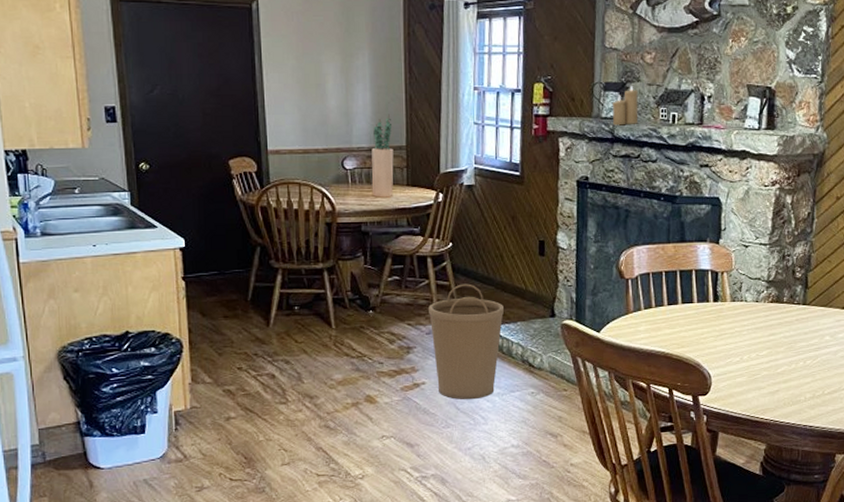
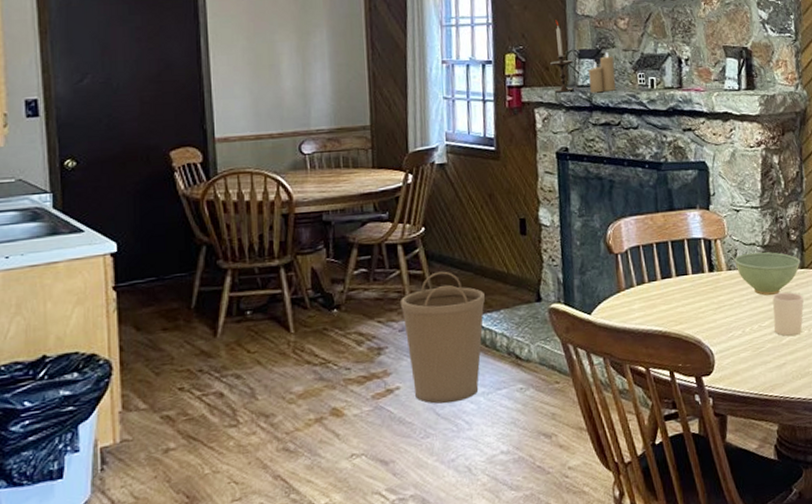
vase: present [371,114,394,198] -> none [332,93,358,183]
candlestick: none [576,51,598,123] -> present [550,20,574,93]
bowl: none [739,286,803,328] -> present [734,252,801,296]
mug: none [771,325,802,367] -> present [772,292,804,336]

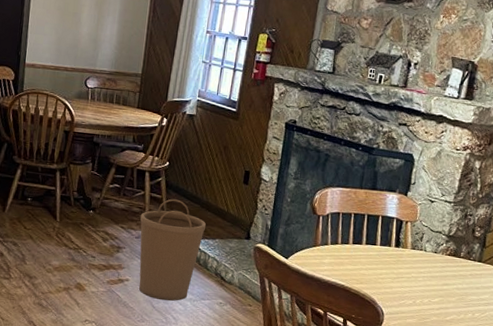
candlestick: present [550,20,574,93] -> none [294,11,315,75]
candle: present [587,52,616,93] -> none [325,46,351,80]
bowl: present [734,252,801,296] -> none [419,238,480,279]
mug: present [772,292,804,336] -> none [442,277,474,316]

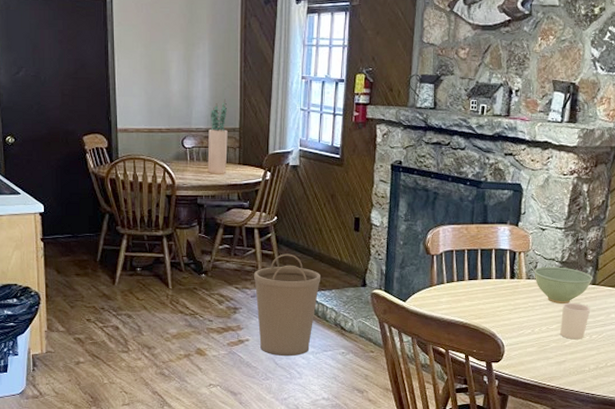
vase: none [106,45,133,116] -> present [207,99,228,174]
bowl: none [419,238,480,279] -> present [534,266,593,305]
mug: none [442,277,474,316] -> present [560,302,590,340]

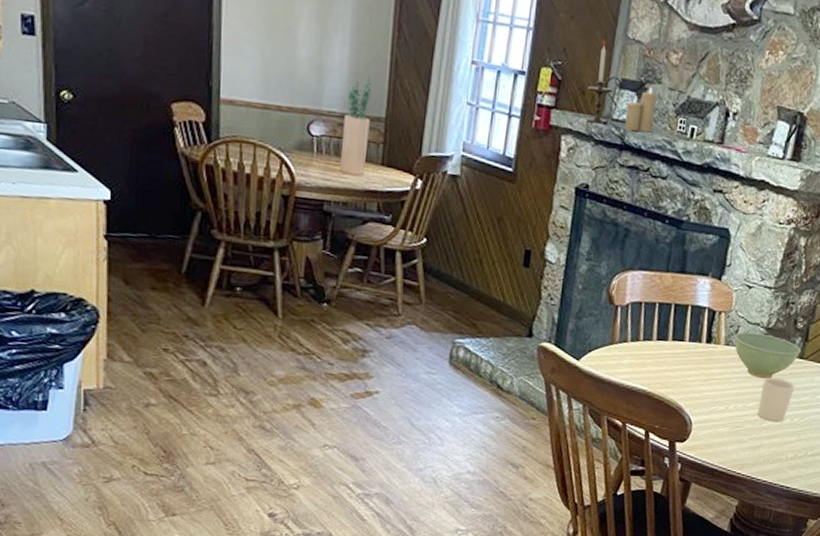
basket: present [254,253,321,356] -> none [391,286,478,417]
candlestick: none [394,46,414,112] -> present [586,38,613,125]
candle: none [426,79,451,115] -> present [625,87,657,133]

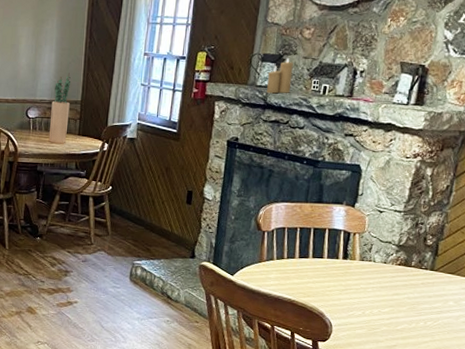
candlestick: present [586,38,613,125] -> none [234,25,256,90]
bowl: present [734,331,802,379] -> none [368,249,432,289]
mug: present [758,377,794,423] -> none [392,287,426,325]

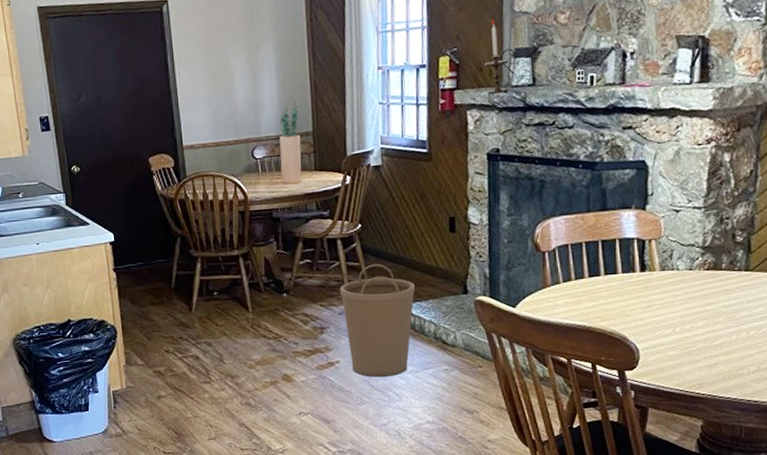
basket: none [86,222,151,320] -> present [340,263,416,377]
candlestick: none [234,25,256,90] -> present [484,18,508,94]
candle: present [267,58,293,94] -> none [523,50,553,93]

